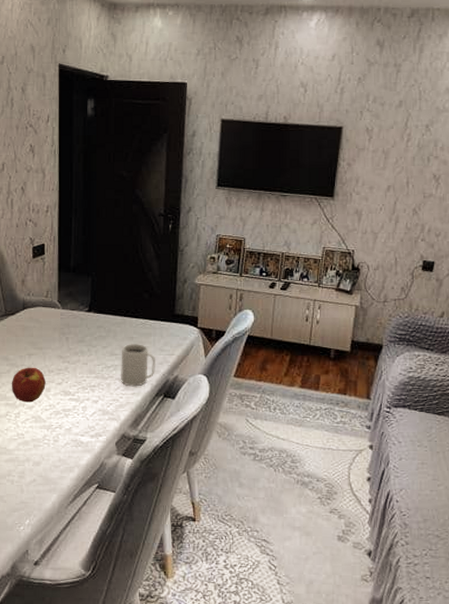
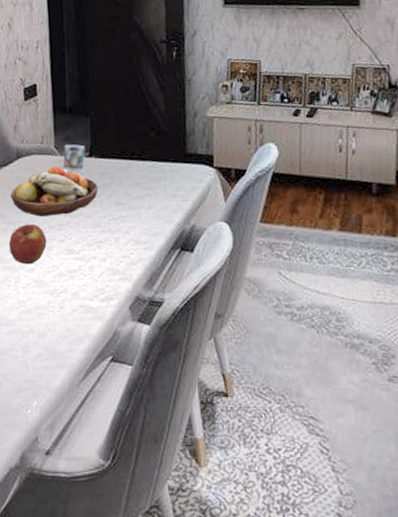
fruit bowl: none [15,317,94,361] -> present [11,166,98,217]
mug: none [64,300,85,324] -> present [62,144,85,172]
mug: present [120,344,156,387] -> none [129,190,170,241]

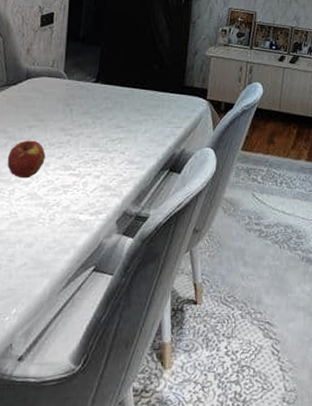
fruit bowl: present [11,166,98,217] -> none [15,88,100,134]
mug: present [62,144,85,172] -> none [69,70,93,95]

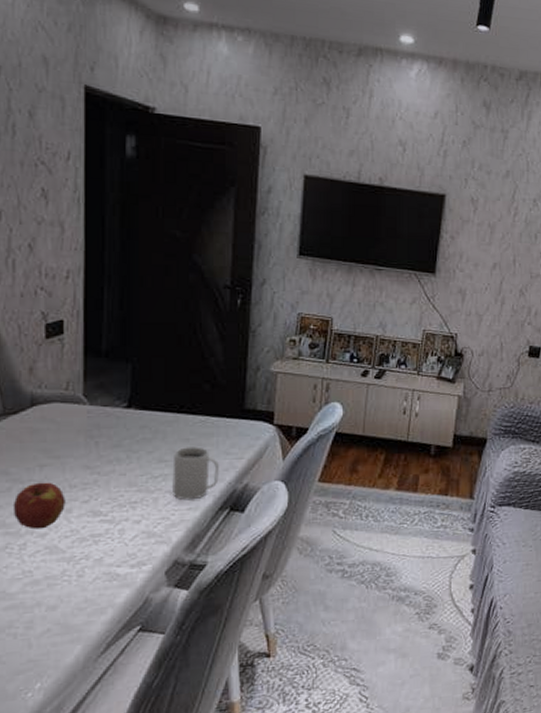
mug: none [124,116,163,161] -> present [171,447,220,501]

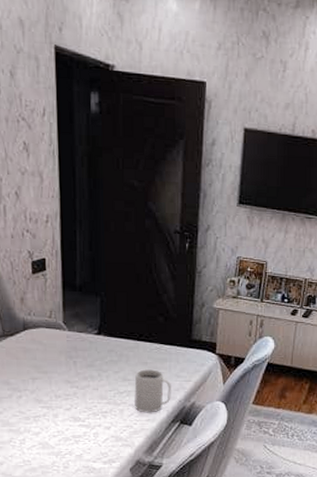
apple: present [13,482,65,530] -> none [13,392,53,429]

